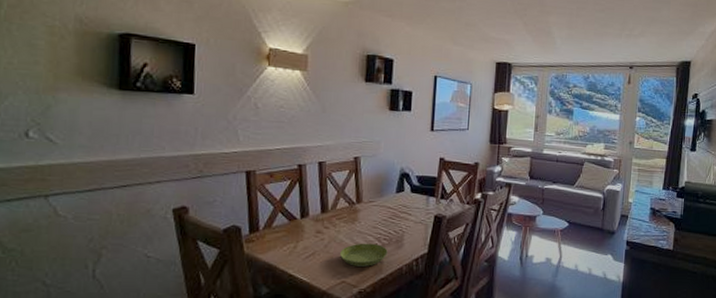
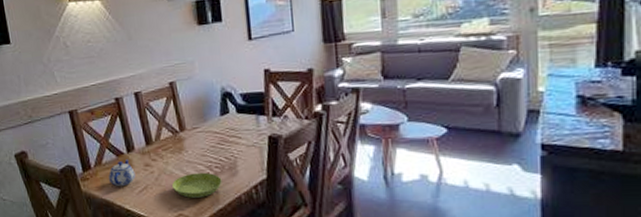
teapot: none [276,224,305,252] -> present [108,158,136,187]

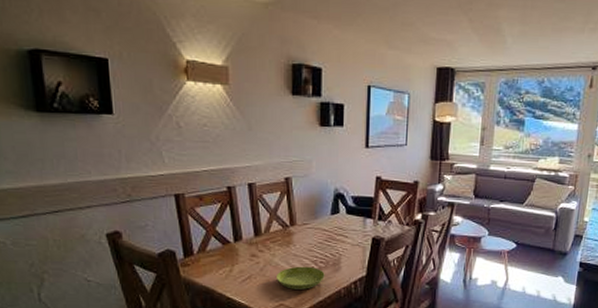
teapot: present [108,158,136,187] -> none [212,247,240,275]

